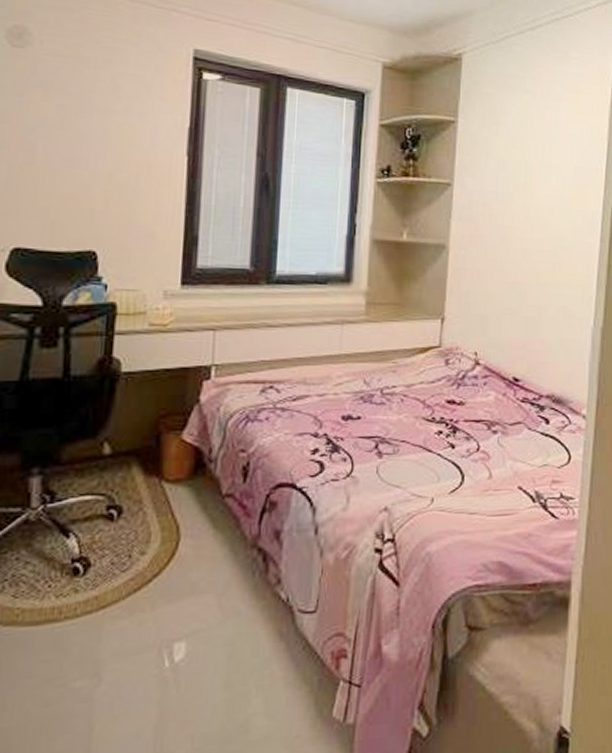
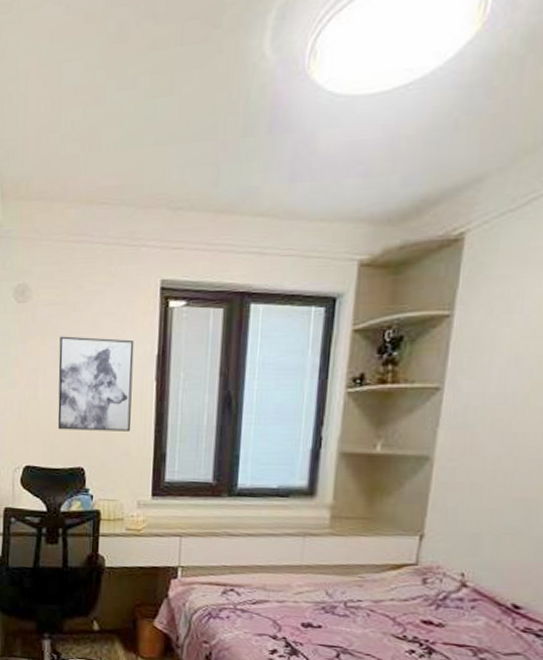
wall art: none [62,93,163,210] -> present [57,336,134,432]

